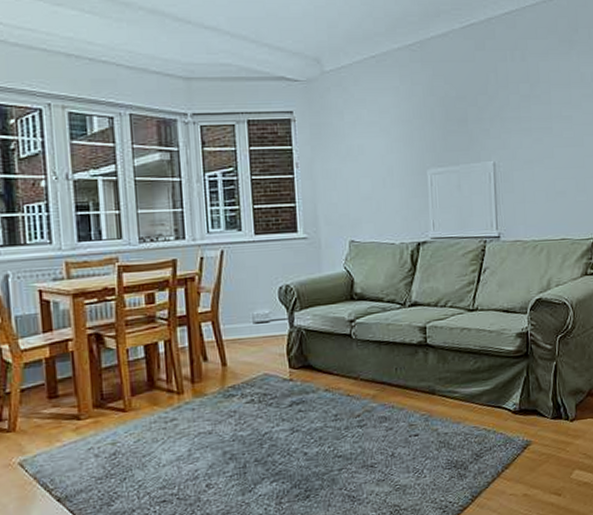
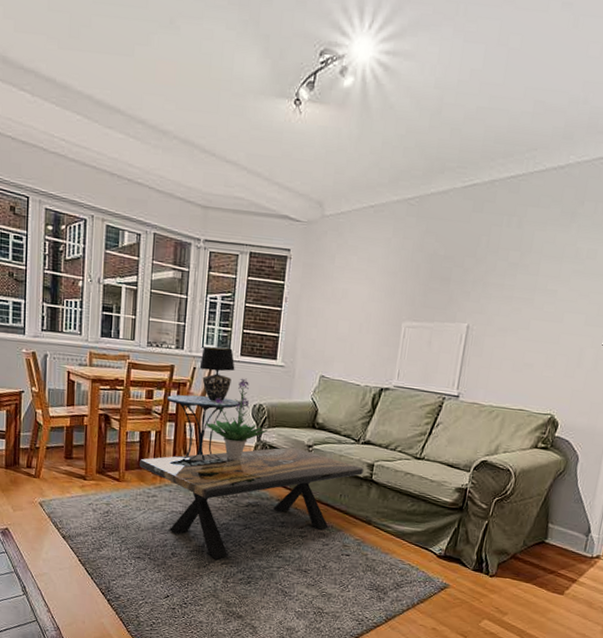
coffee table: none [149,325,416,479] -> present [139,447,364,559]
side table: none [172,285,262,364] -> present [166,394,240,457]
table lamp: none [207,228,251,292] -> present [199,346,235,402]
potted plant: none [226,259,300,356] -> present [206,378,268,461]

